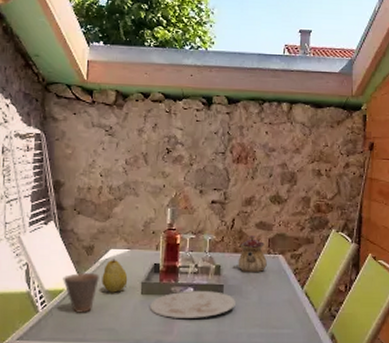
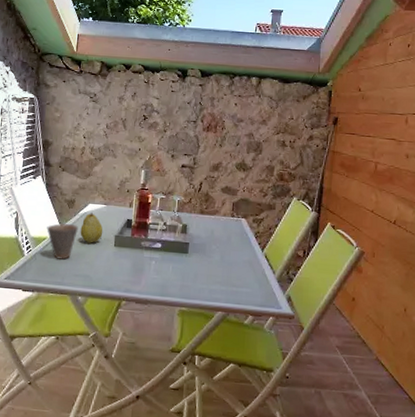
plate: present [149,291,236,318] -> none [120,246,199,272]
teapot: present [238,234,267,273] -> none [203,198,230,234]

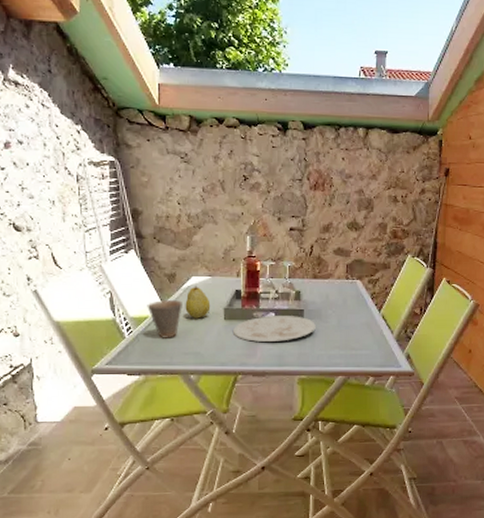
plate: none [120,246,199,272] -> present [232,316,316,342]

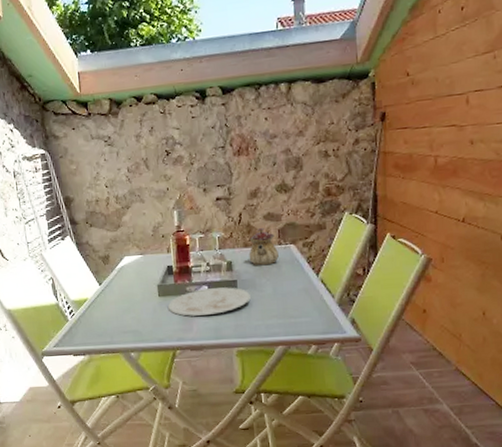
cup: present [147,299,182,338] -> none [85,281,118,319]
fruit: present [185,286,211,319] -> none [120,265,145,298]
teapot: none [317,261,345,298] -> present [249,227,279,266]

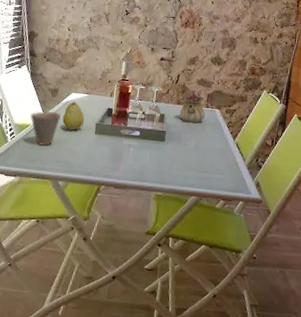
cup: none [85,281,118,319] -> present [30,110,61,146]
fruit: none [120,265,145,298] -> present [62,101,85,131]
plate: present [167,287,251,316] -> none [101,134,175,159]

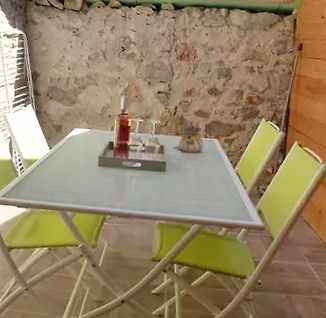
cup: present [30,110,61,146] -> none [37,146,65,179]
fruit: present [62,101,85,131] -> none [67,136,88,164]

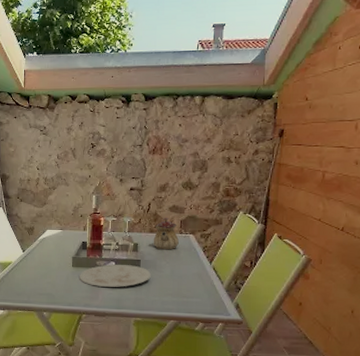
plate: none [104,165,176,189] -> present [79,264,151,287]

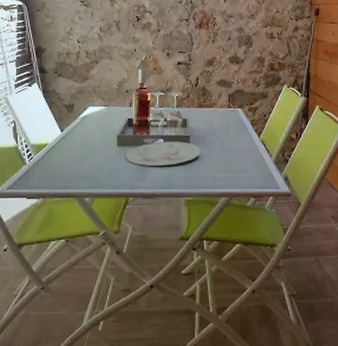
teapot: present [153,217,179,250] -> none [202,91,228,125]

